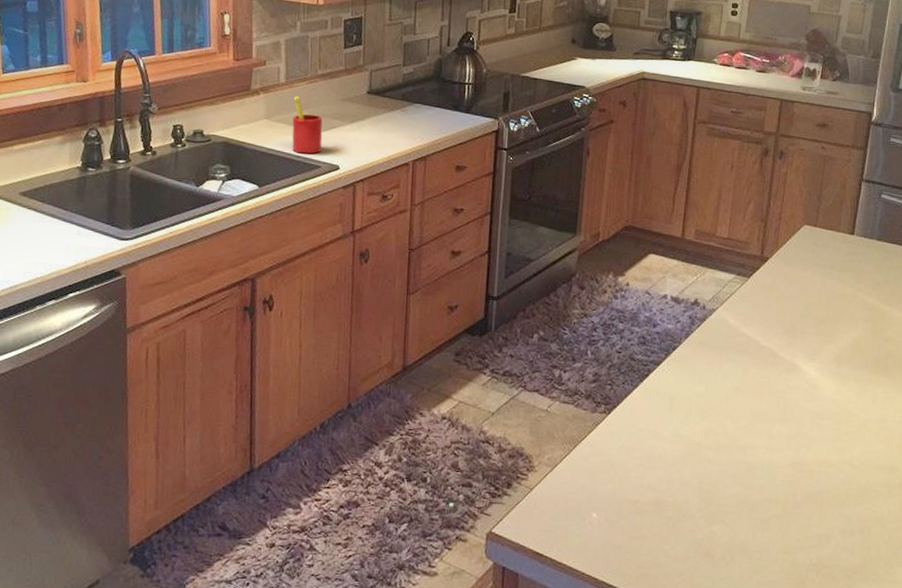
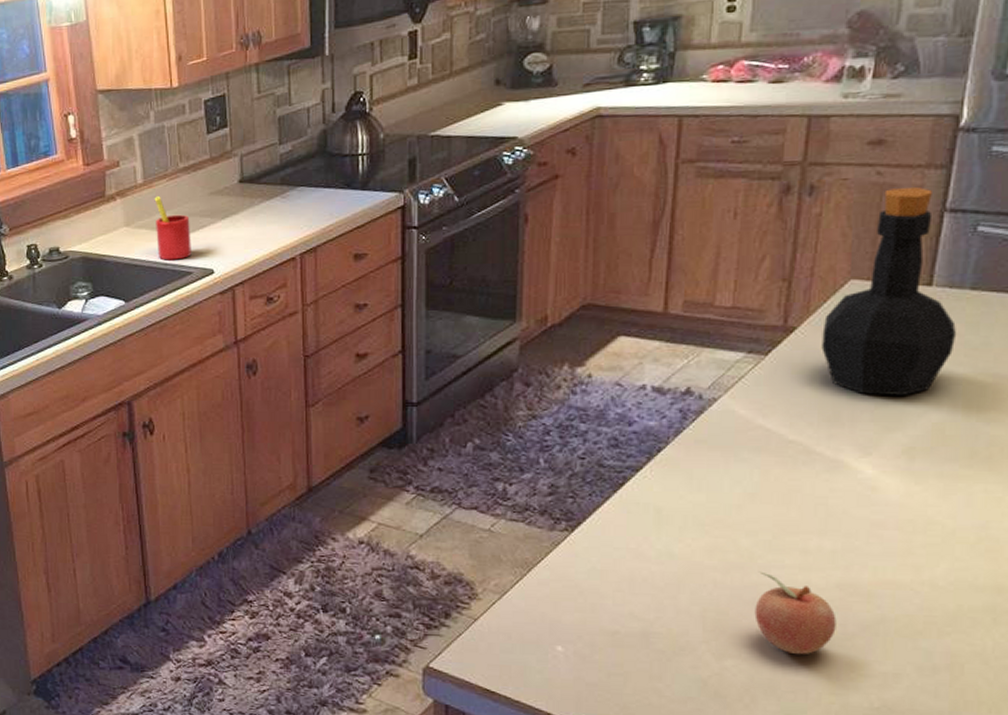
fruit: none [735,451,790,521] -> present [754,571,837,655]
bottle: none [785,160,869,317] -> present [821,187,957,397]

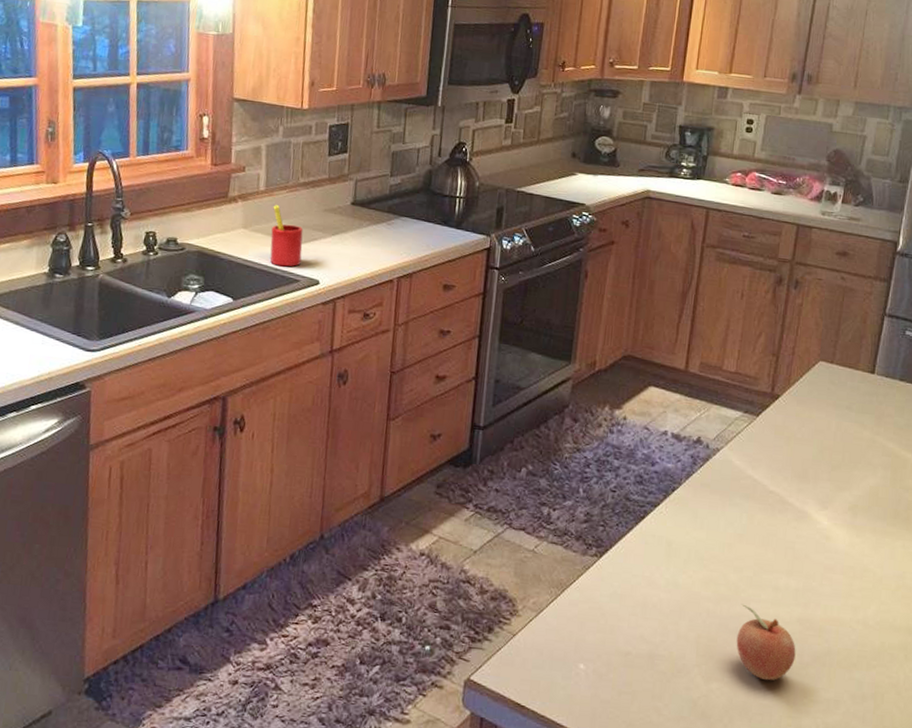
bottle: present [821,187,957,397] -> none [797,292,890,462]

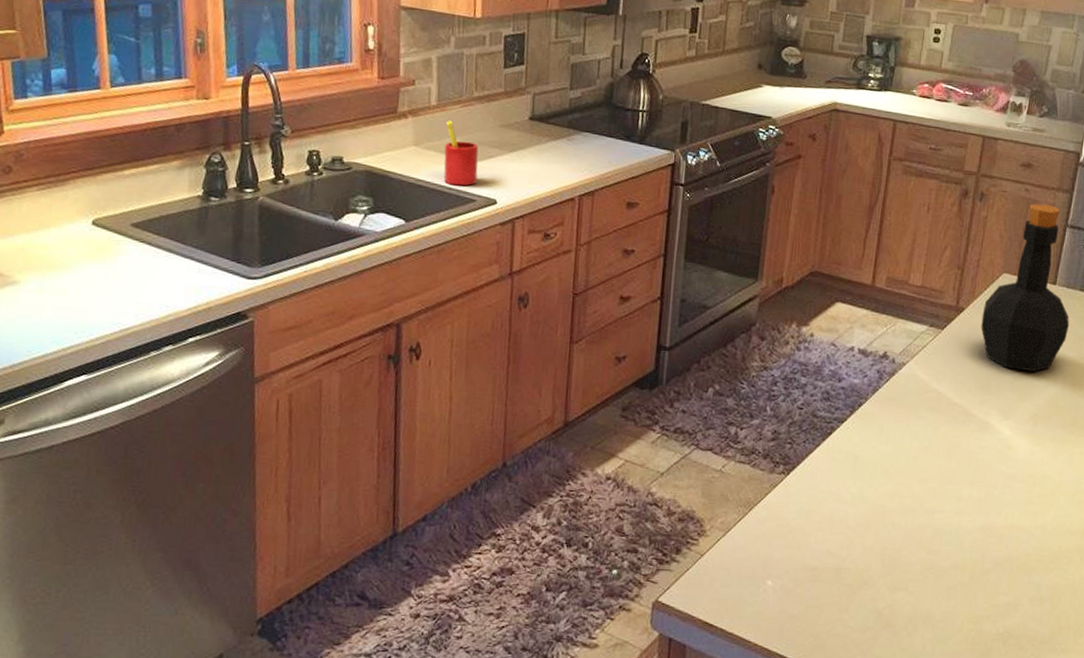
fruit: present [736,604,796,681] -> none [920,515,978,589]
bottle: none [797,292,890,462] -> present [981,204,1070,372]

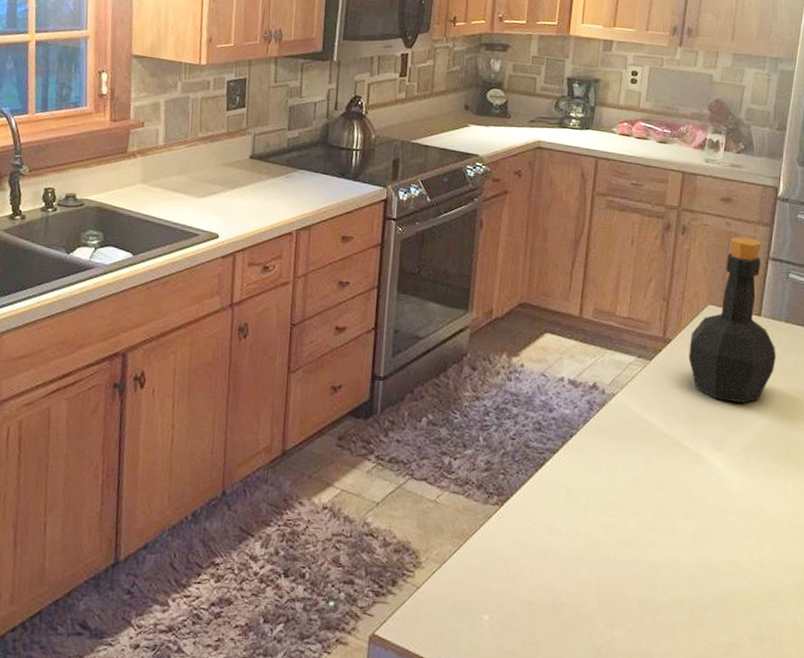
straw: present [443,120,479,186] -> none [169,160,203,221]

